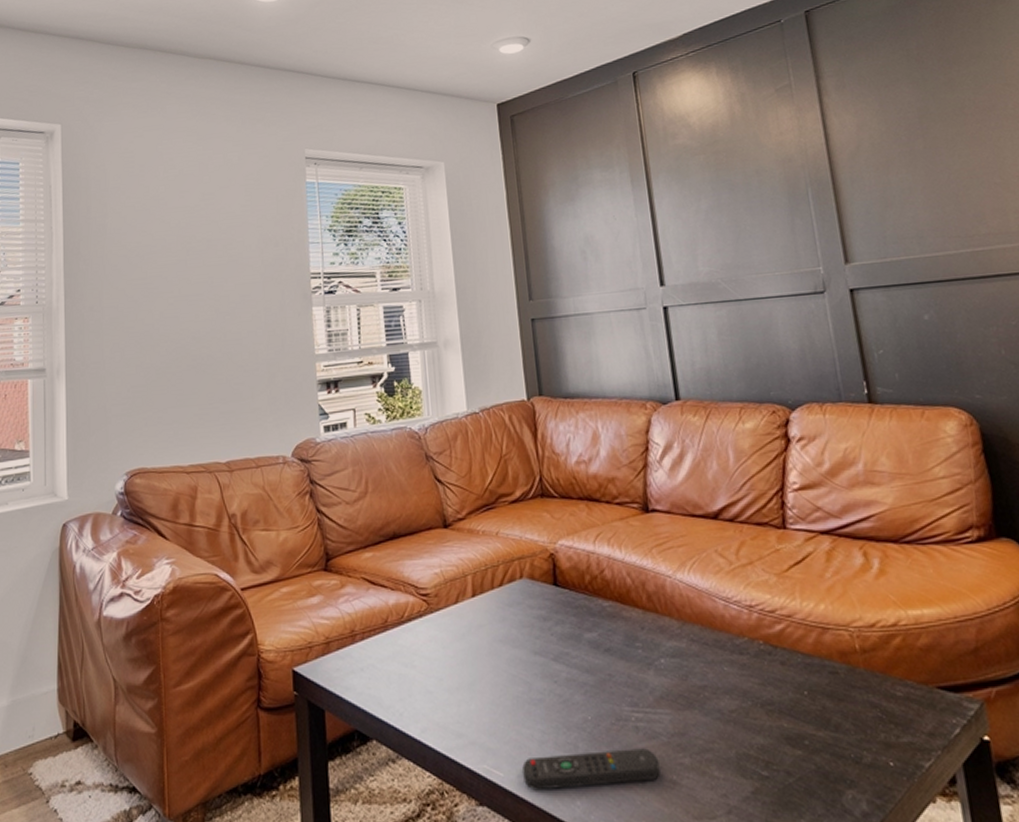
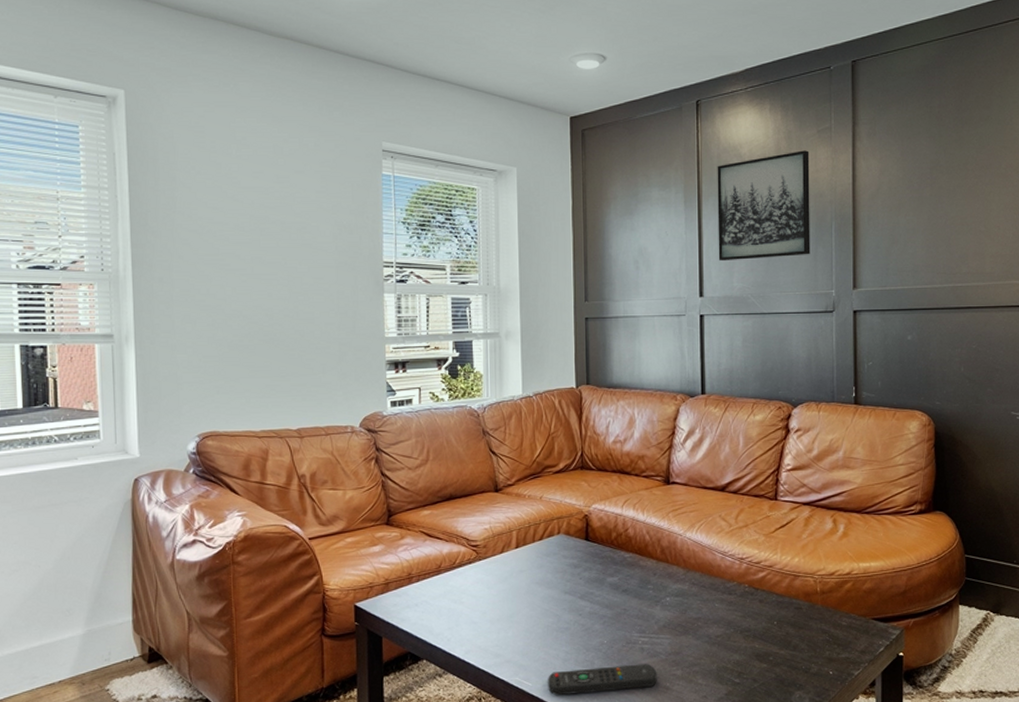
wall art: none [664,112,787,244] -> present [717,150,811,262]

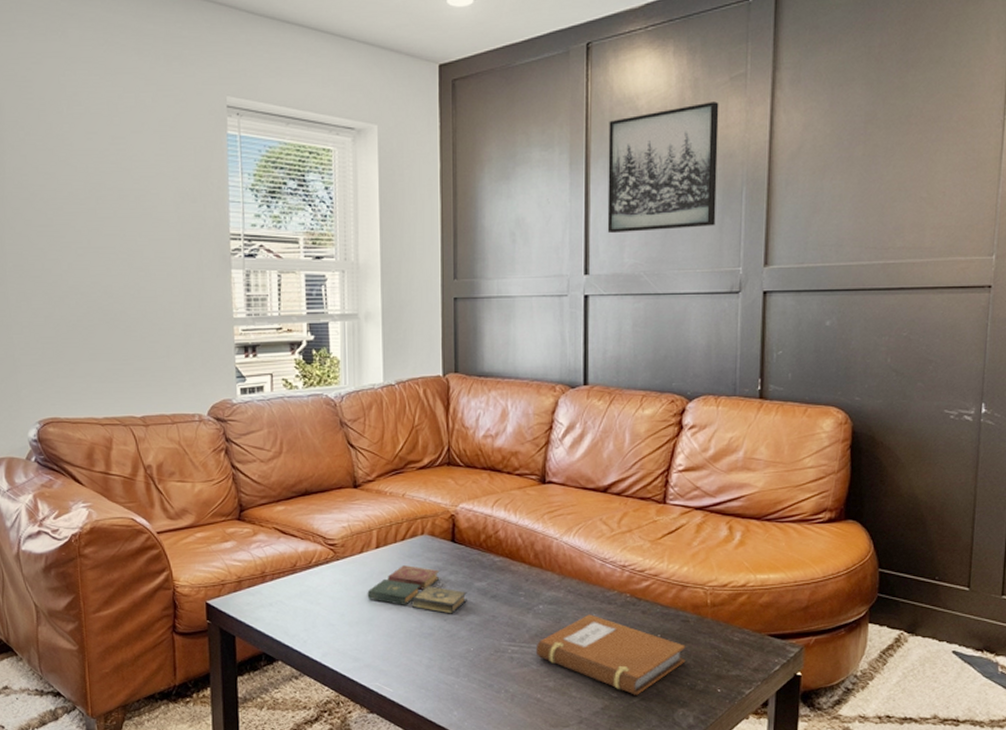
book: none [507,563,600,609] -> present [367,565,467,614]
remote control: present [548,664,657,696] -> none [410,674,527,703]
notebook: none [664,605,800,680] -> present [535,614,686,695]

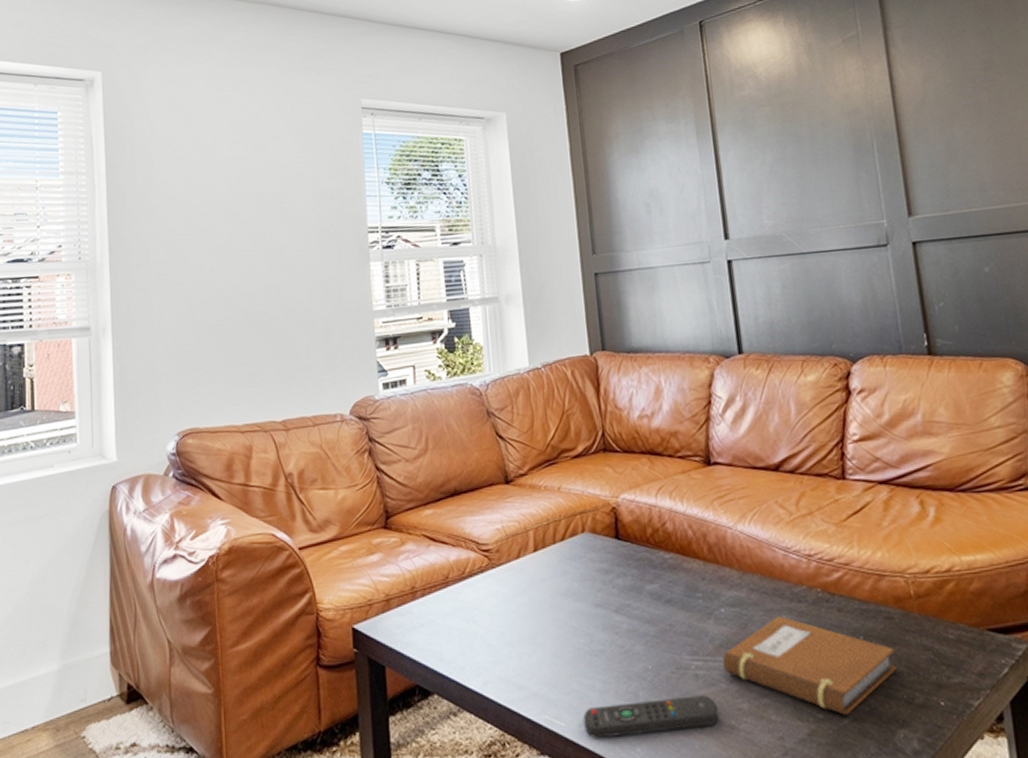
book: present [367,565,467,614] -> none [527,569,639,625]
remote control: none [410,674,527,703] -> present [583,695,719,739]
wall art: present [607,101,719,234] -> none [730,63,851,197]

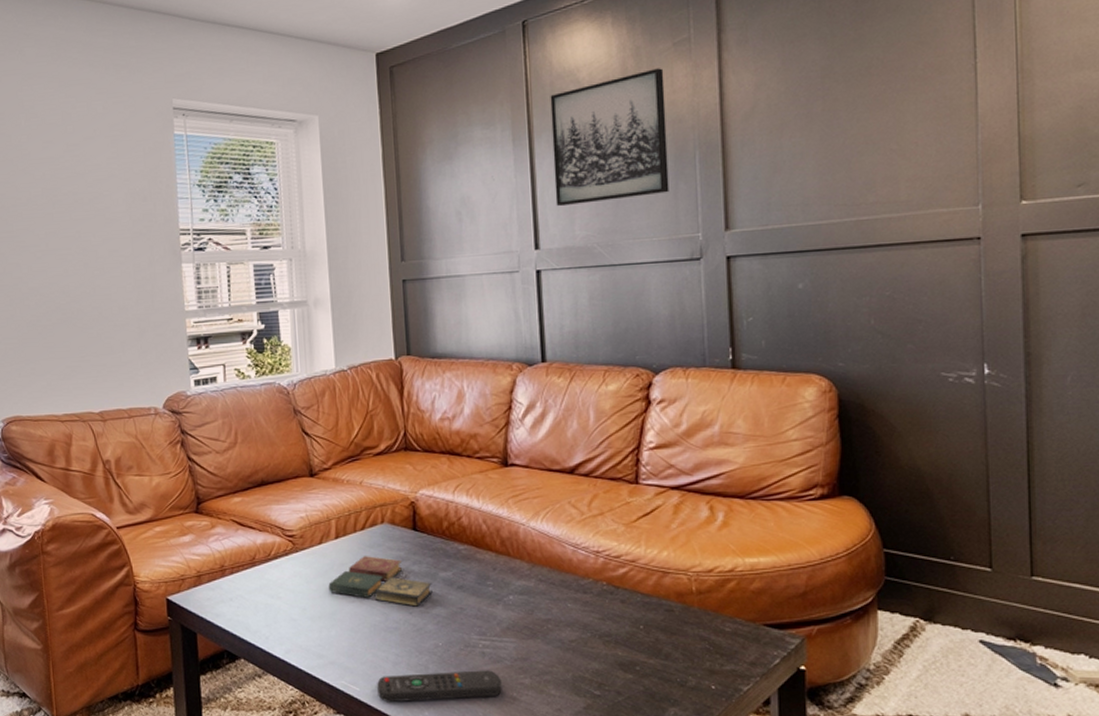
book: none [527,569,639,625] -> present [328,556,433,607]
notebook: present [722,616,897,715] -> none [508,605,673,693]
wall art: none [730,63,851,197] -> present [550,68,669,207]

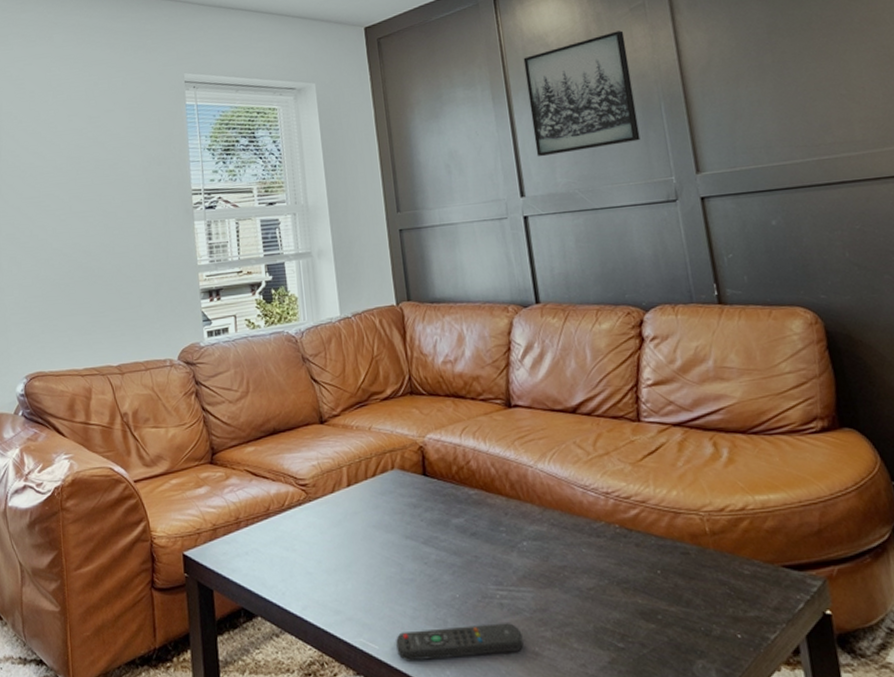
book: present [328,556,433,607] -> none [342,503,446,556]

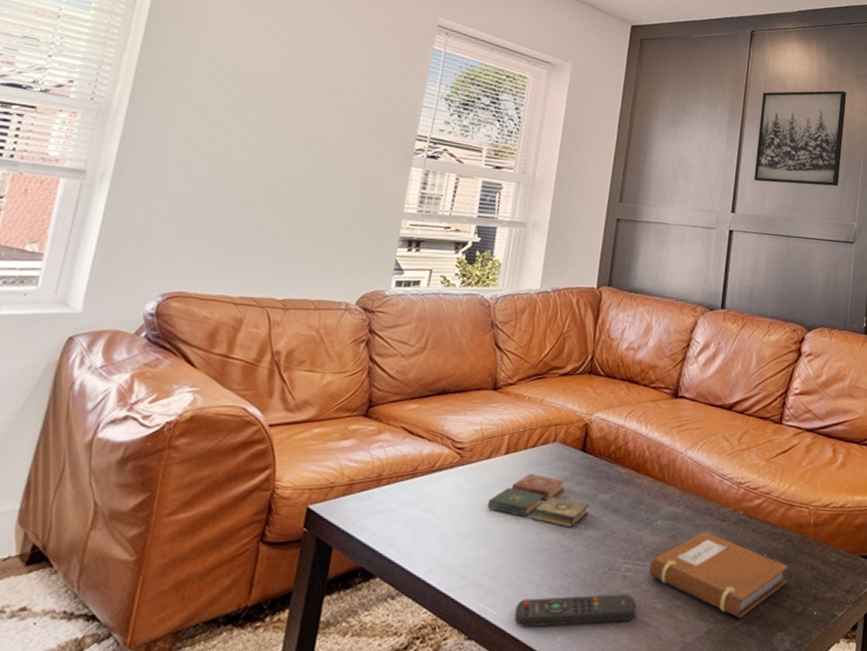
book: none [342,503,446,556] -> present [487,474,590,528]
notebook: none [525,550,694,645] -> present [648,531,789,618]

